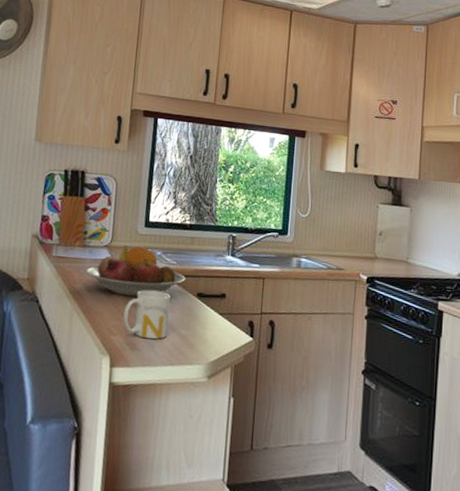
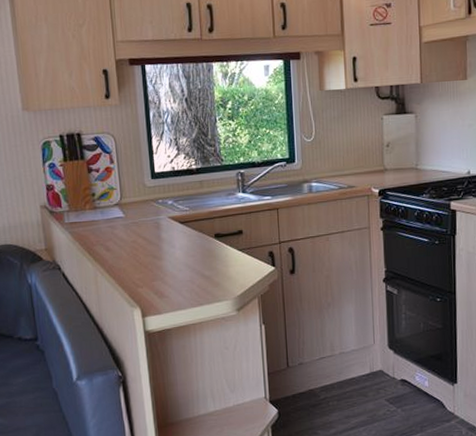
fruit bowl: present [85,245,186,297] -> none [100,199,201,249]
mug: present [123,290,171,339] -> none [146,238,192,286]

